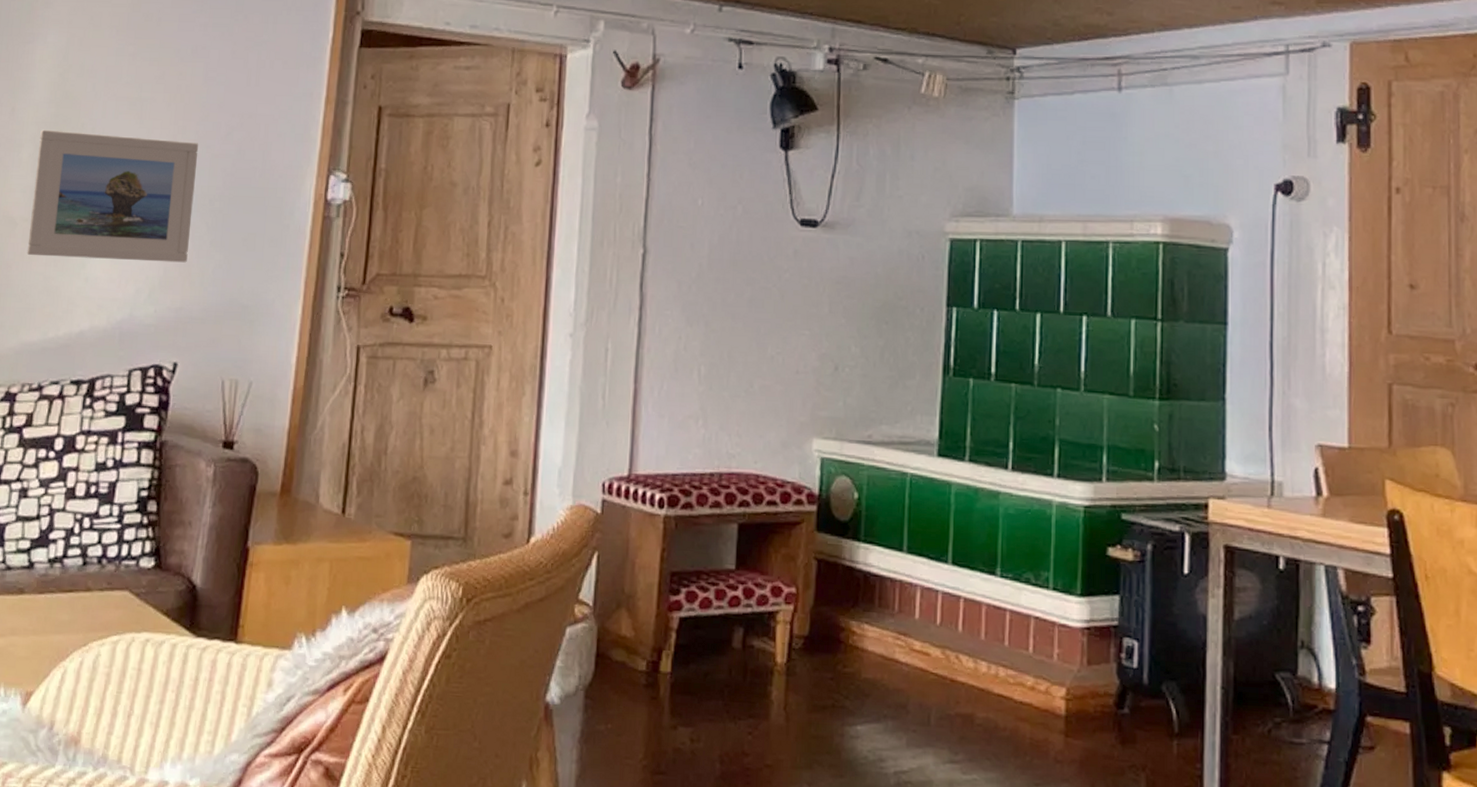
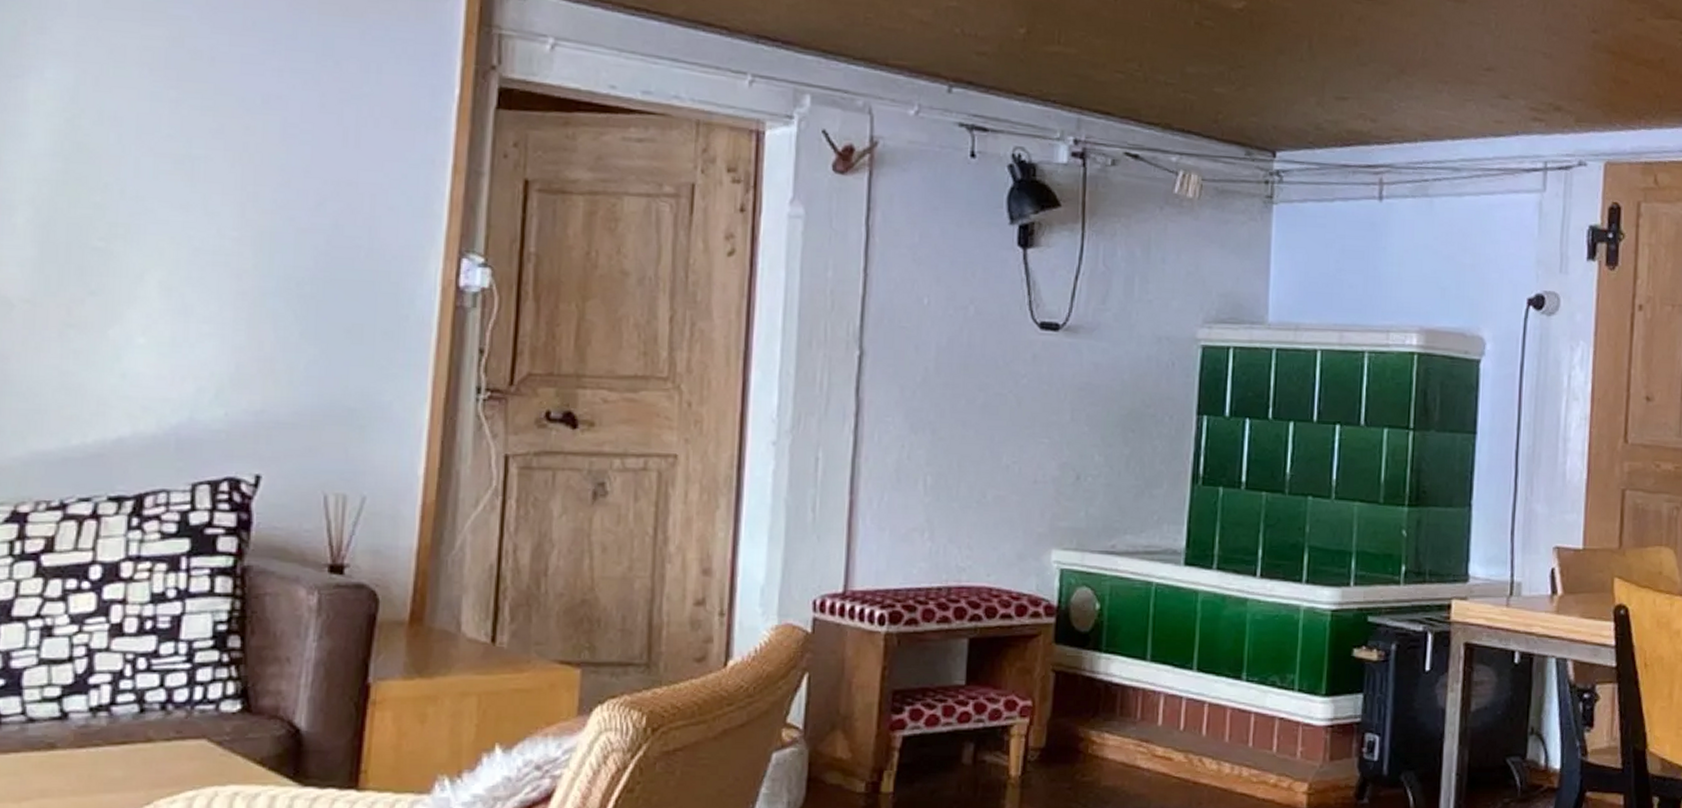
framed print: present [27,129,199,263] -> none [31,189,278,357]

